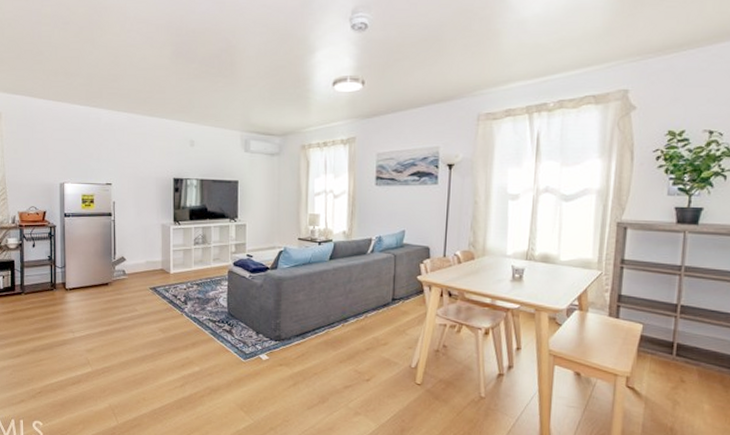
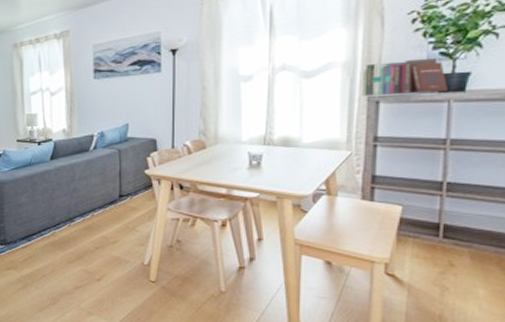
books: none [613,191,685,224] -> present [361,58,449,97]

